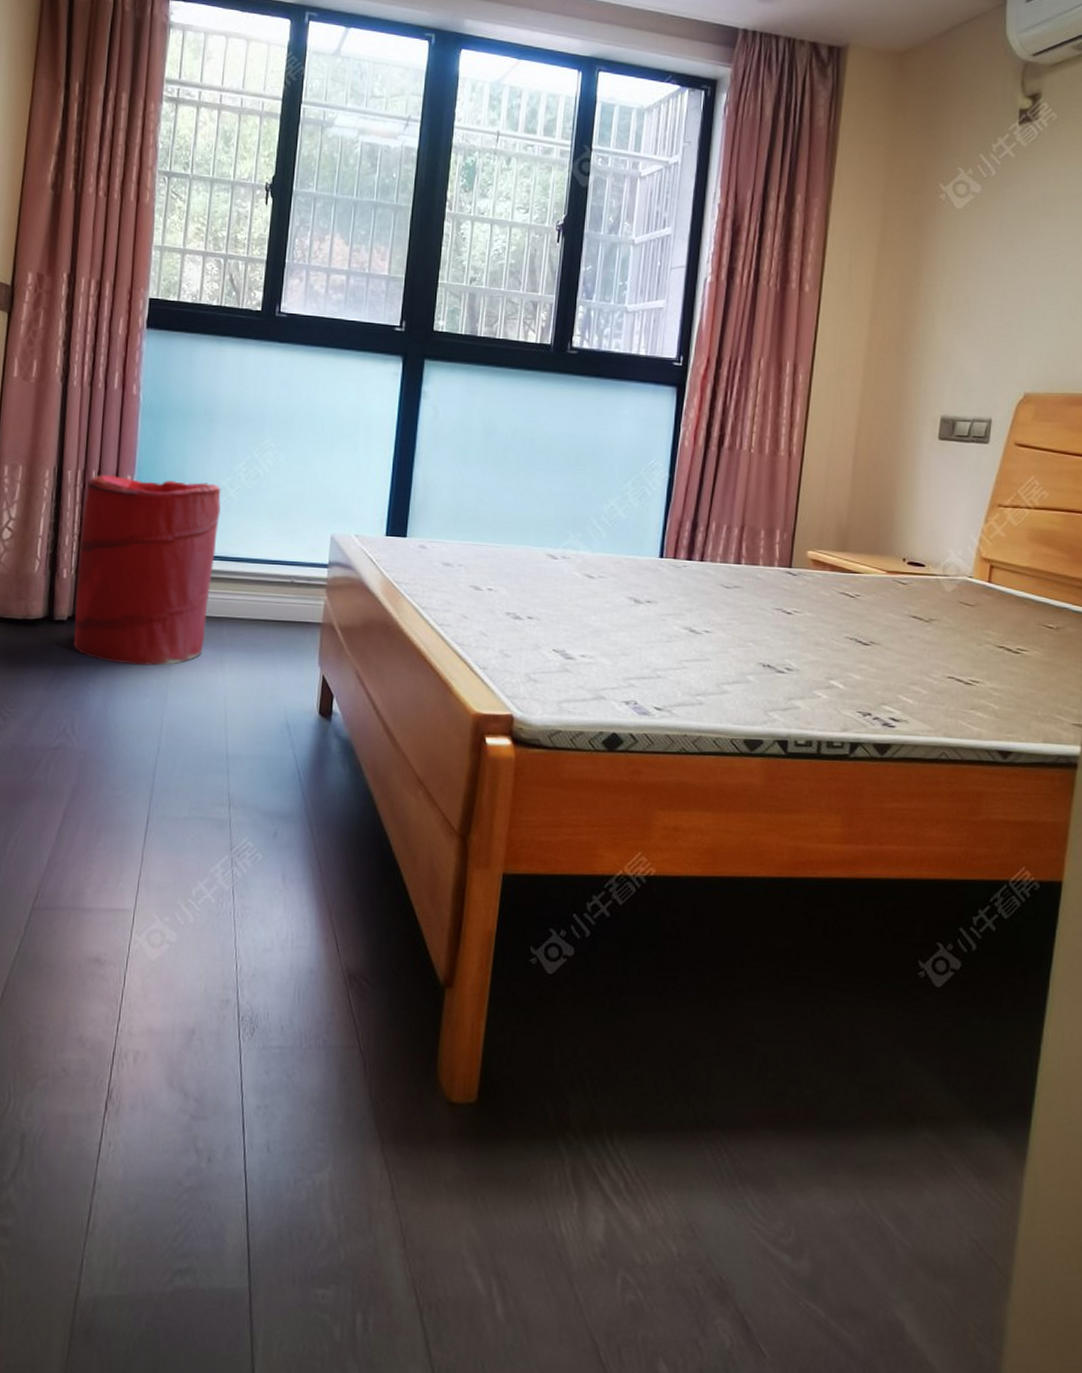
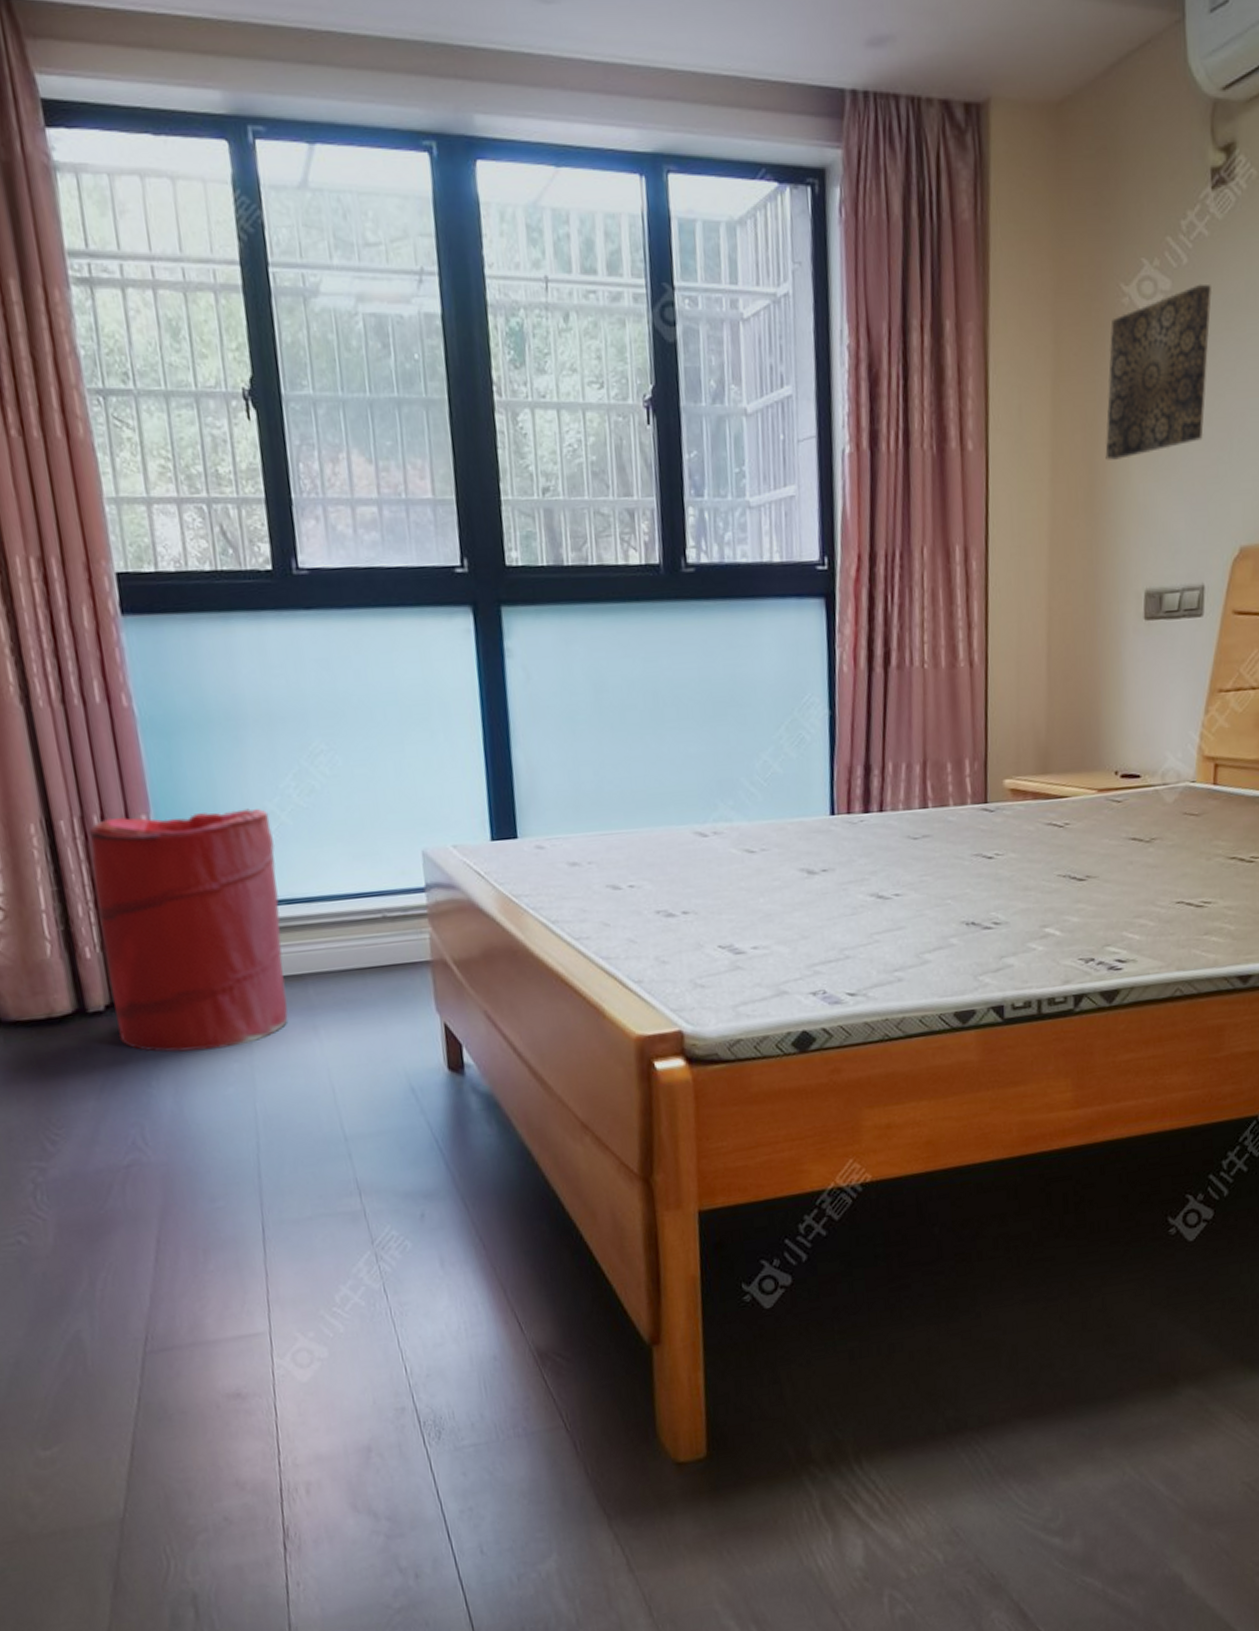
wall art: none [916,191,1014,313] -> present [1105,284,1212,460]

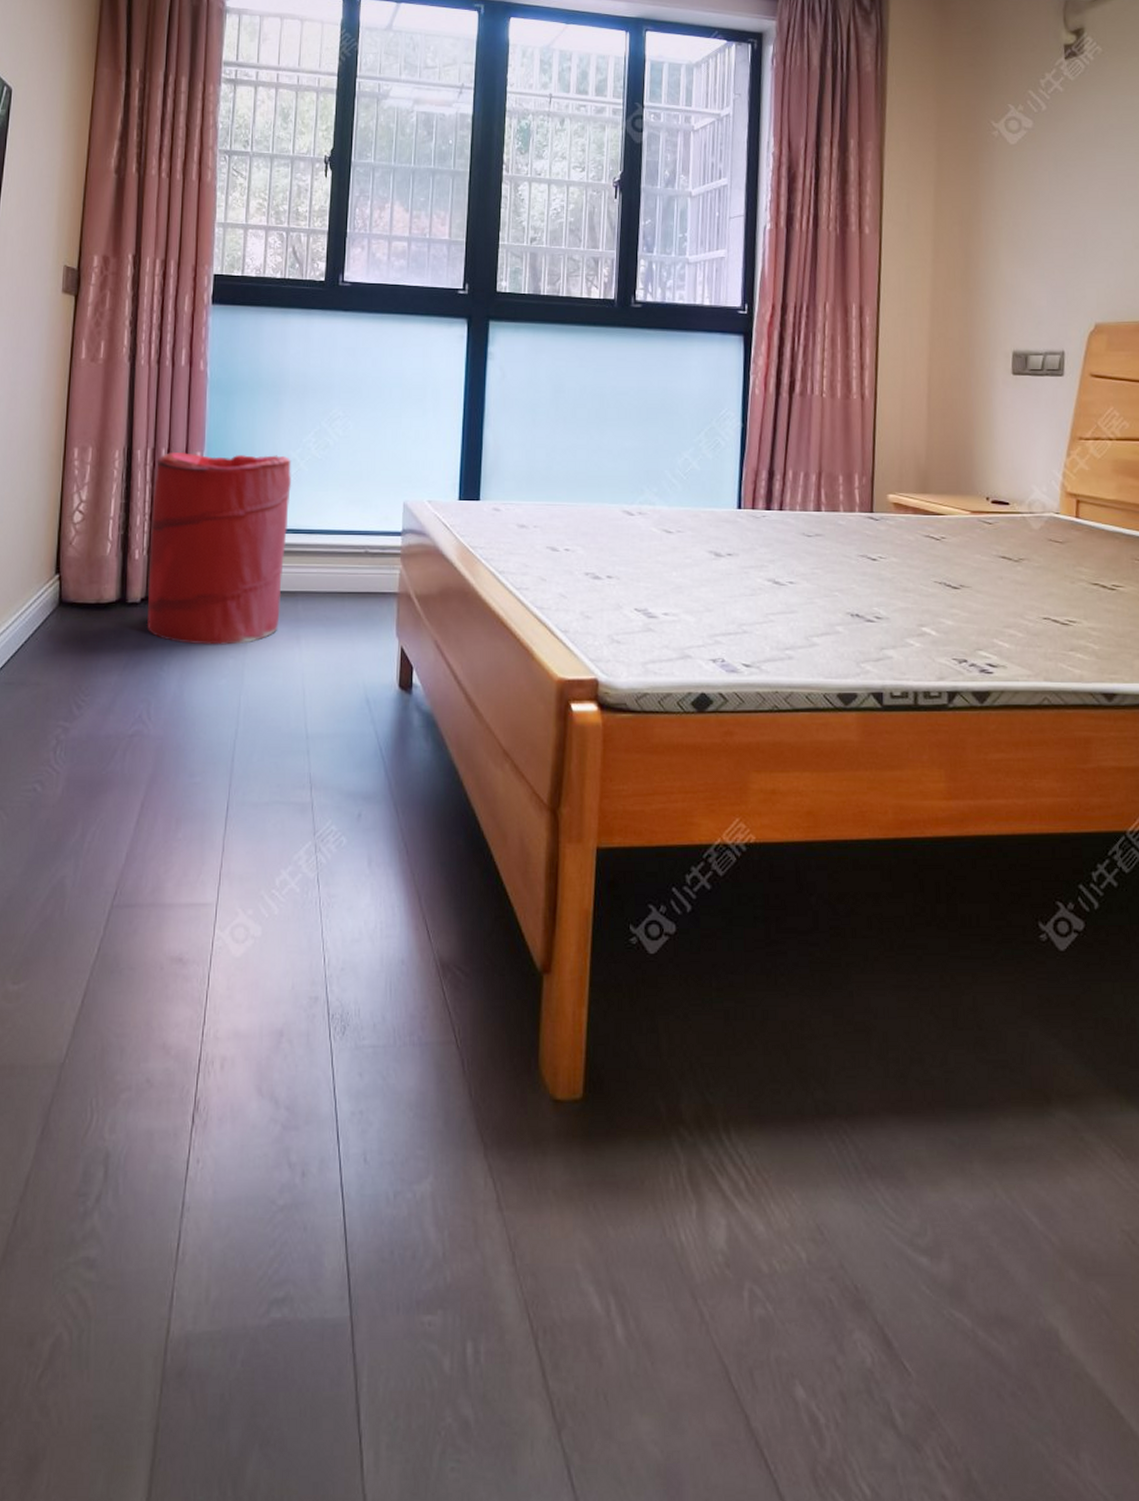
wall art: present [1105,284,1212,460] -> none [978,125,1066,249]

